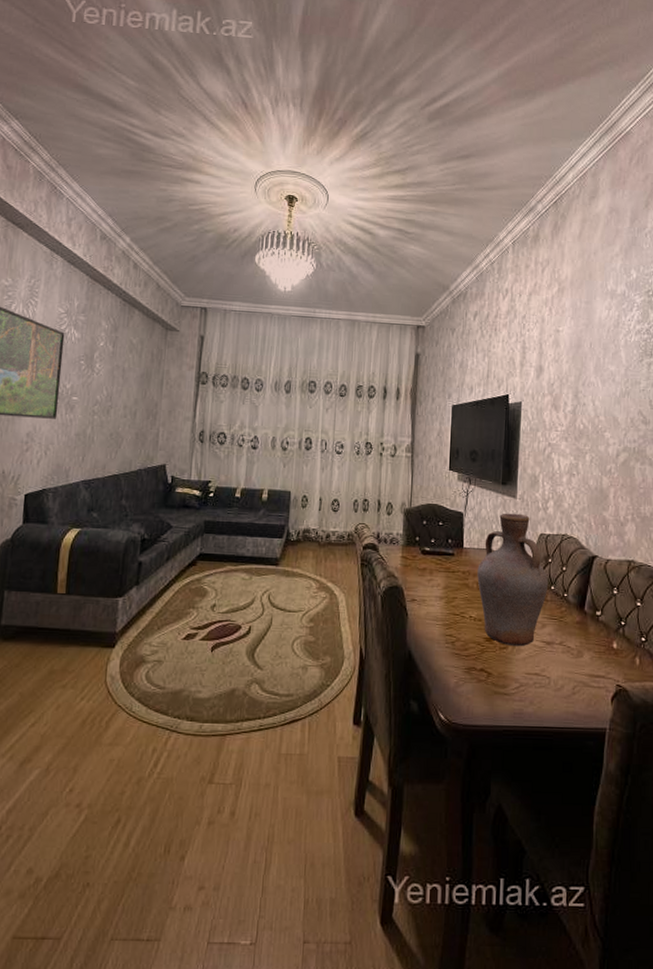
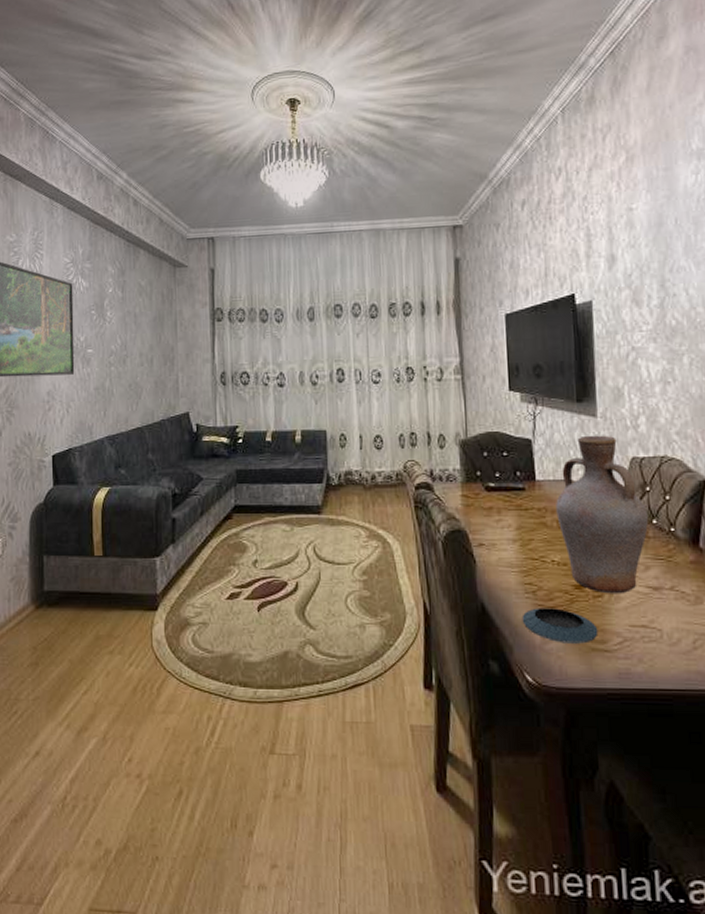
saucer: none [441,656,501,688] -> present [522,608,599,644]

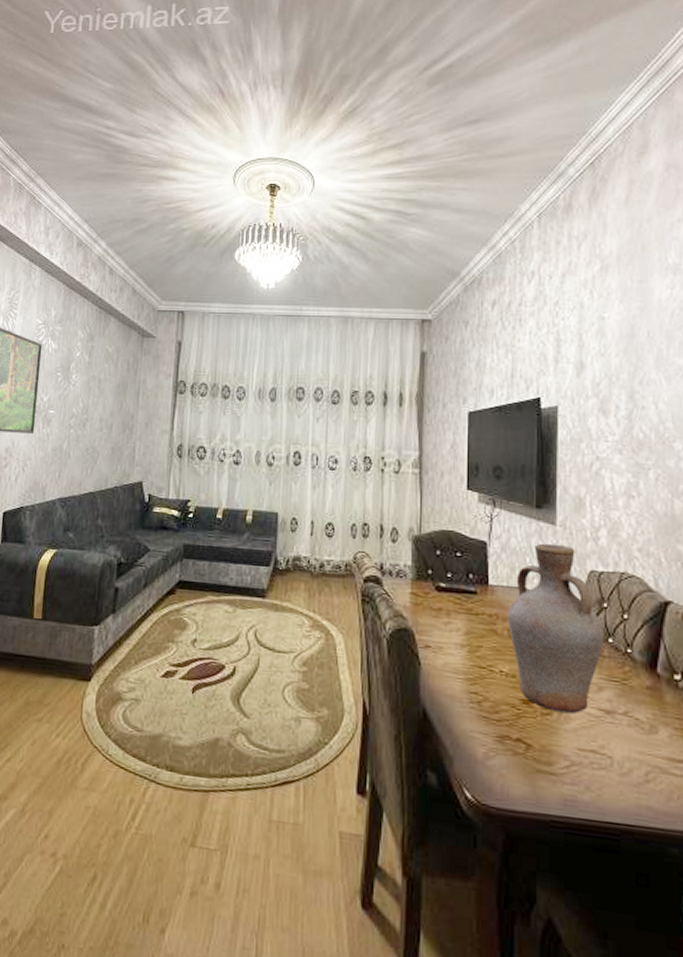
saucer: present [522,608,599,644] -> none [464,719,545,764]

